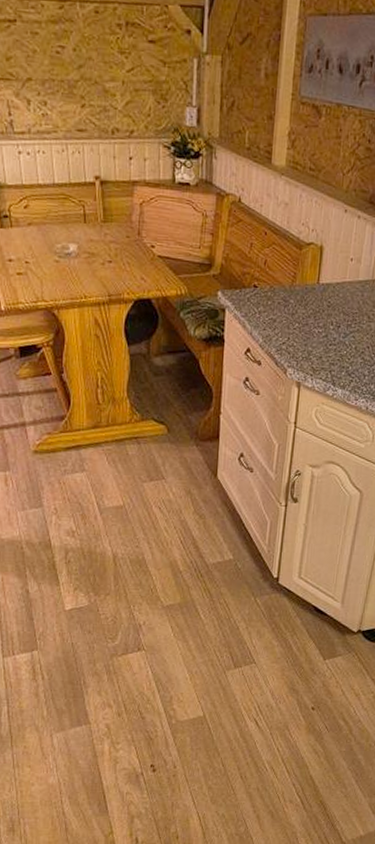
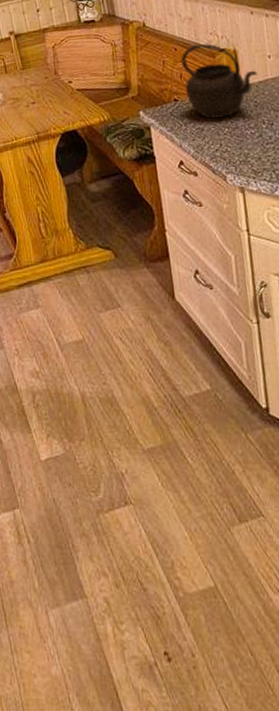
kettle: none [267,232,337,313] -> present [181,43,258,119]

